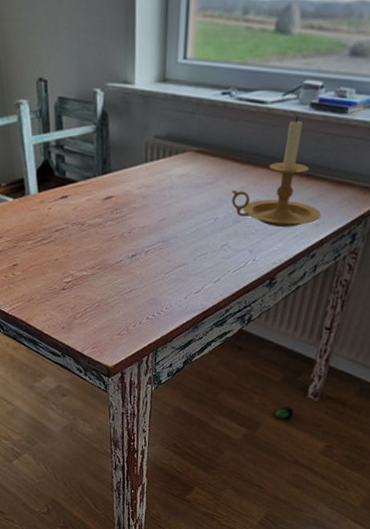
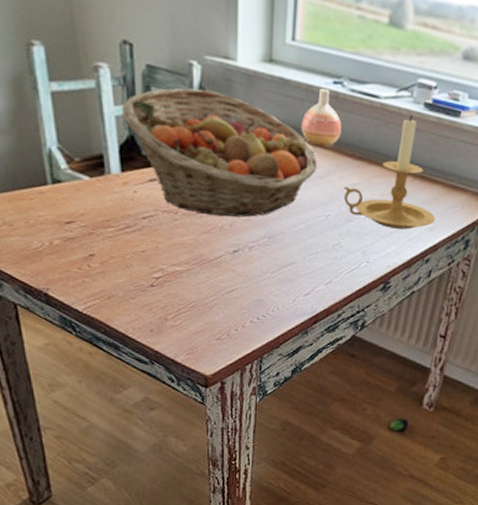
fruit basket: none [38,113,207,226] -> present [121,88,317,218]
vase: none [192,101,230,156] -> present [301,88,342,148]

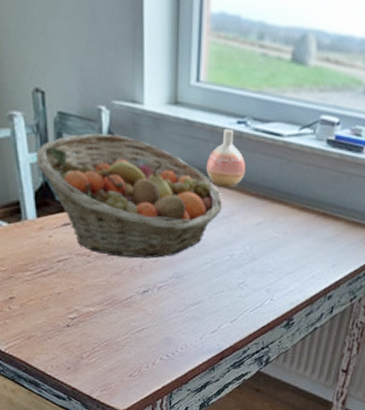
candle holder: present [344,114,436,230] -> none [248,152,338,267]

